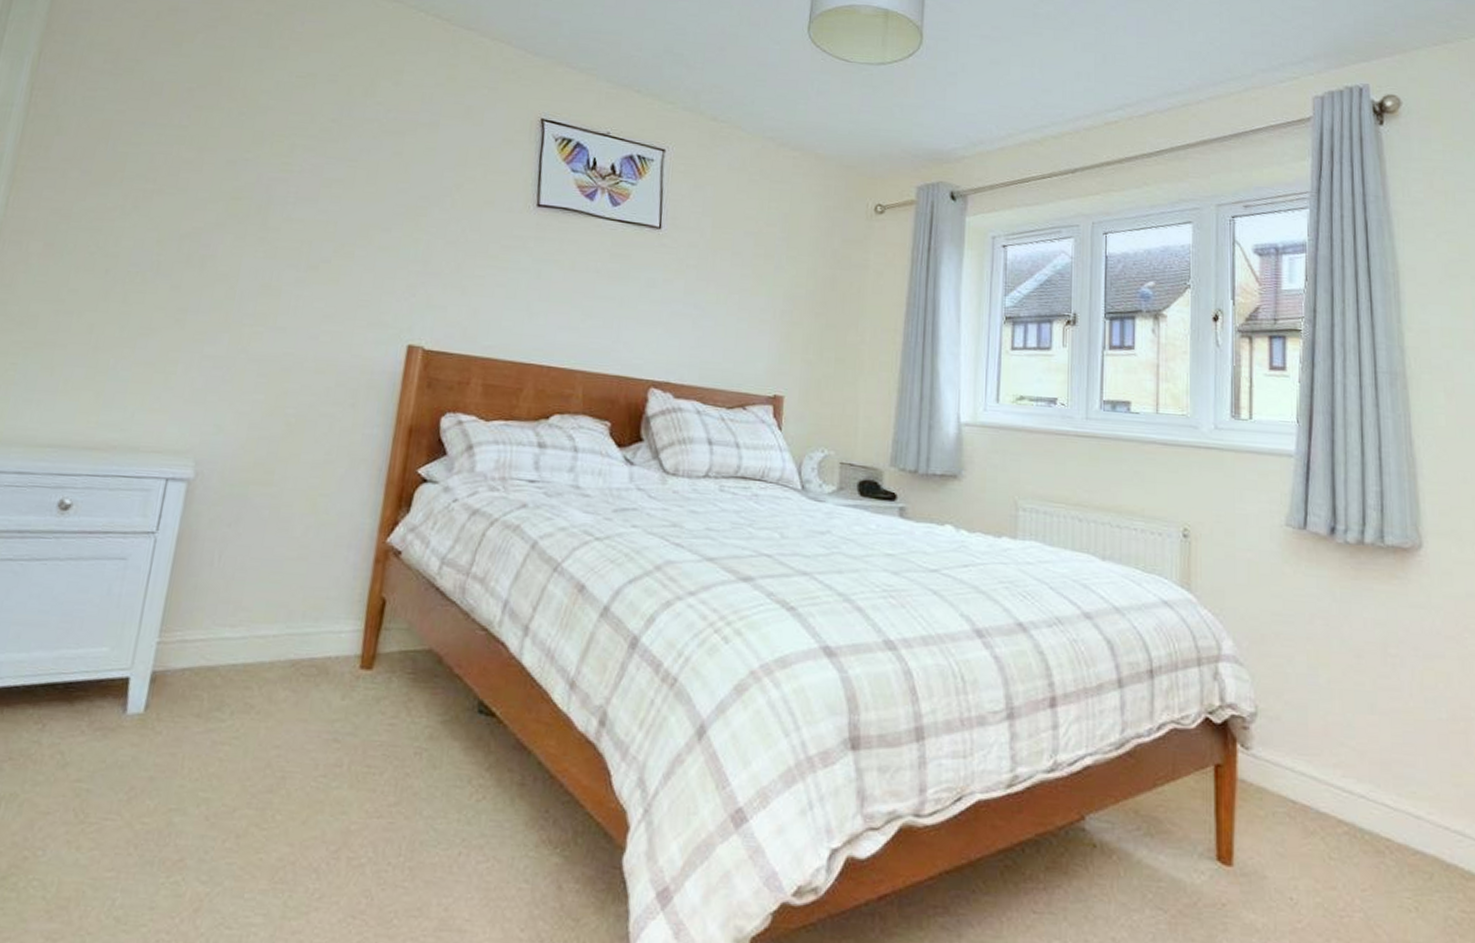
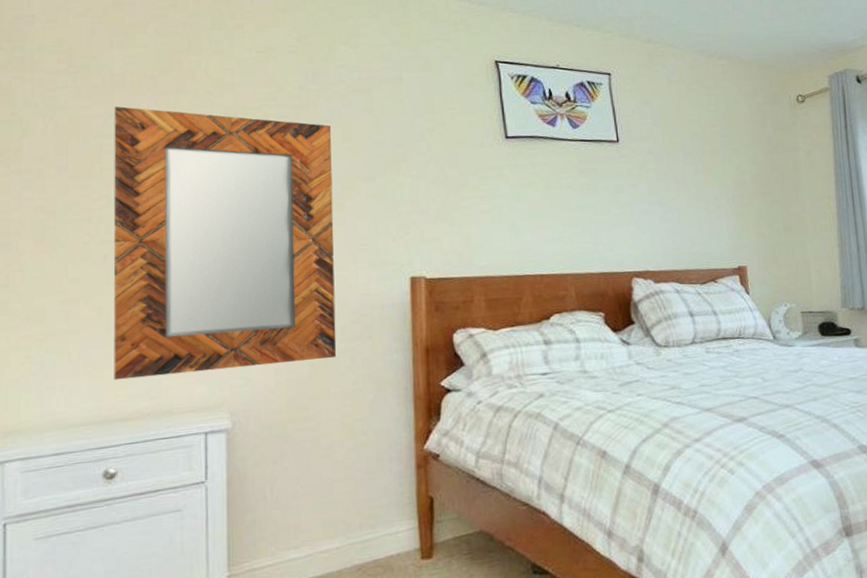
home mirror: none [89,115,357,421] -> present [113,106,337,381]

